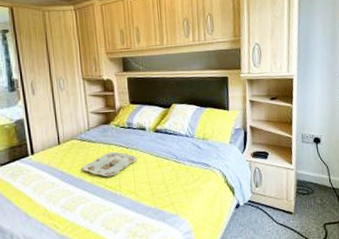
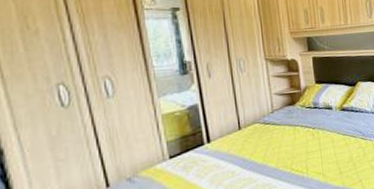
serving tray: present [83,151,137,177] -> none [267,133,324,160]

